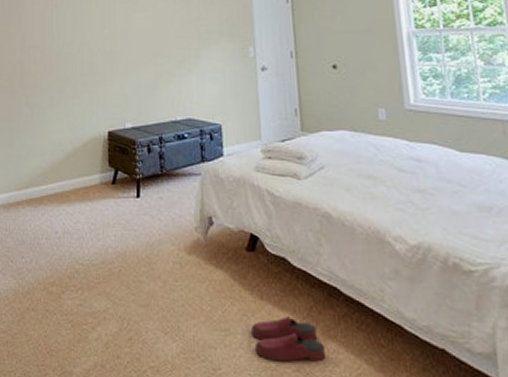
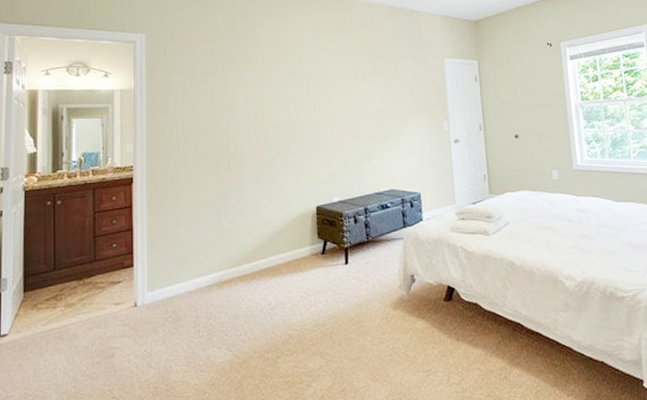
slippers: present [251,316,326,362] -> none [450,352,512,391]

